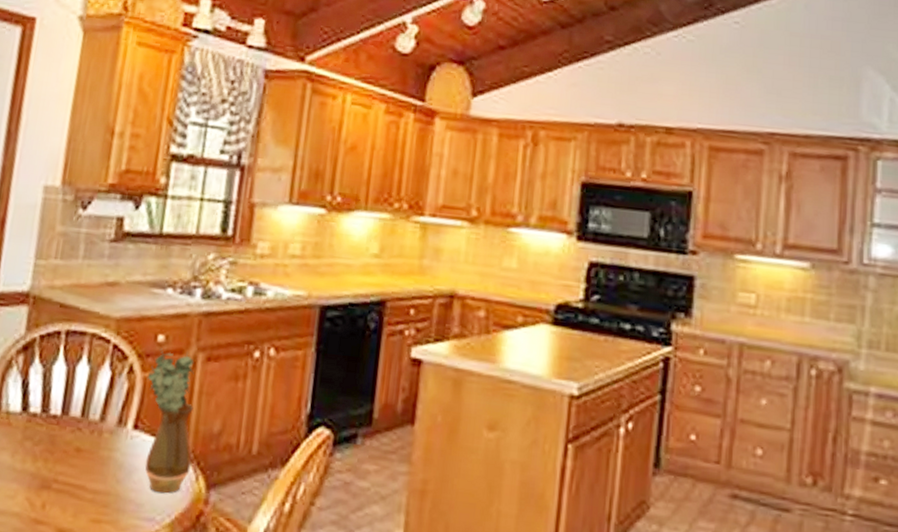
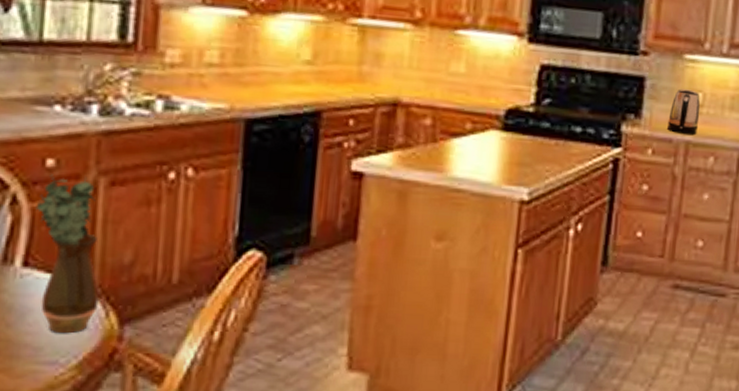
kettle: none [718,289,754,338] -> present [666,89,701,136]

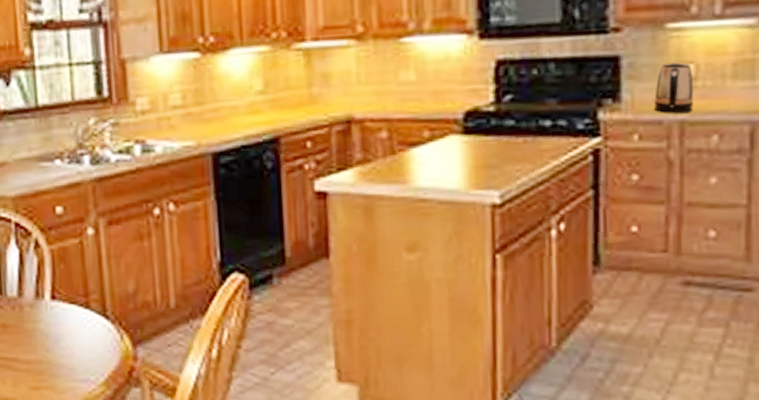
vase: present [35,174,99,334] -> none [53,219,114,356]

